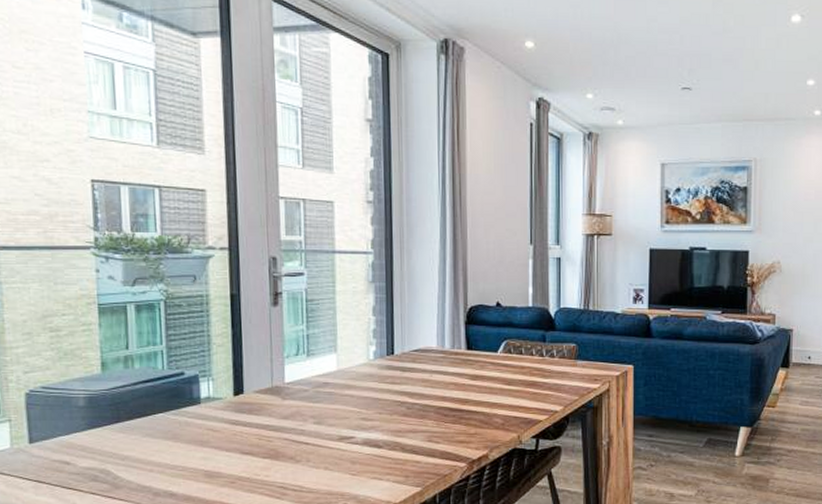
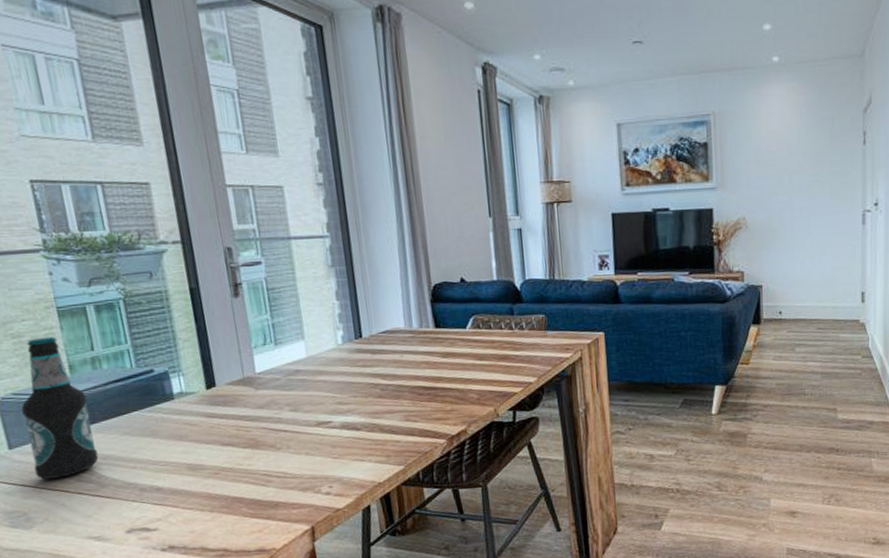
bottle: none [48,333,117,478] -> present [21,336,99,480]

